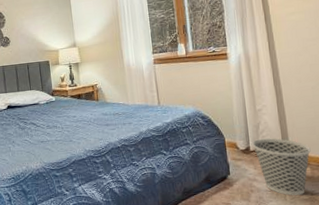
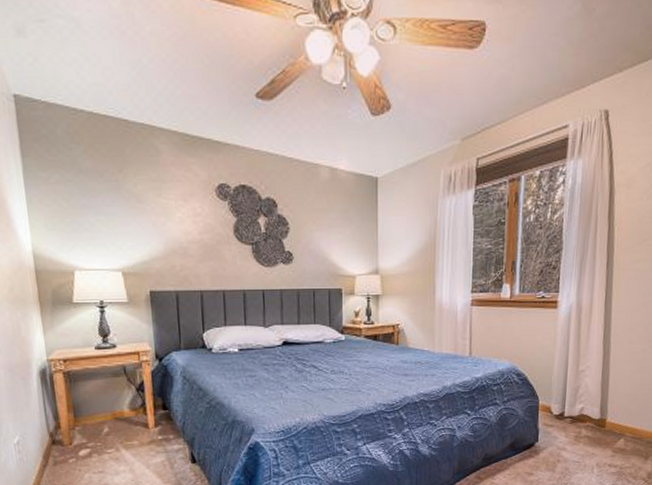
wastebasket: present [252,138,311,196] -> none [567,404,629,469]

